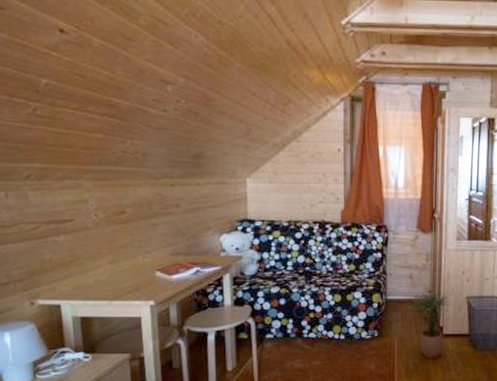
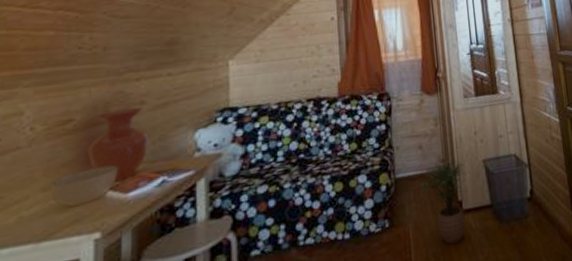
bowl: none [113,252,163,279] -> present [49,164,119,208]
vase: none [139,209,185,266] -> present [89,107,149,183]

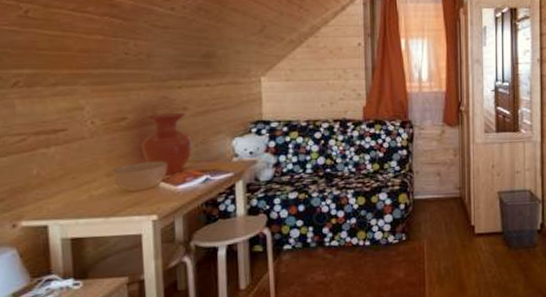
potted plant: present [420,159,466,244] -> none [437,188,481,261]

